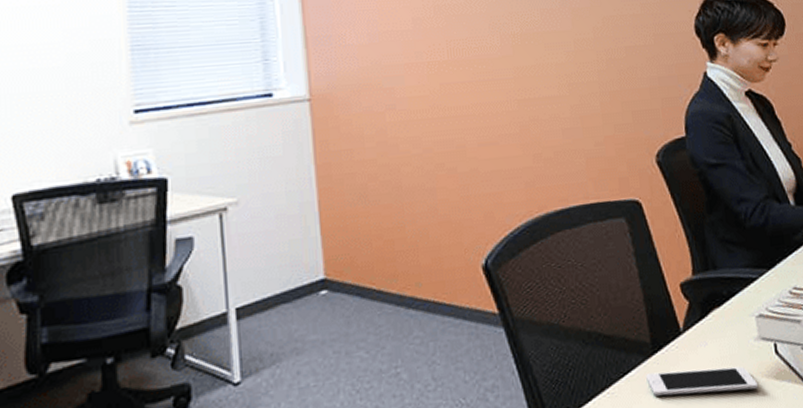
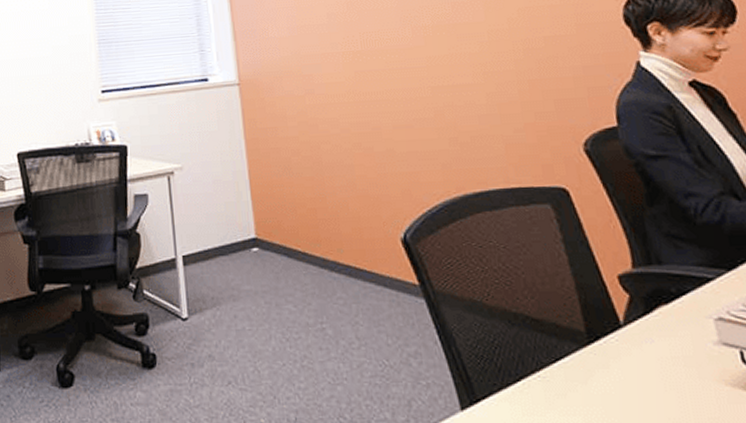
cell phone: present [646,366,759,396] -> none [581,363,722,398]

